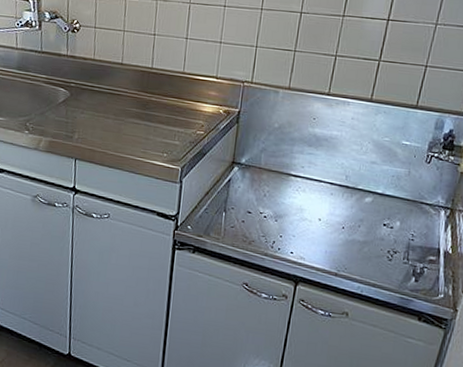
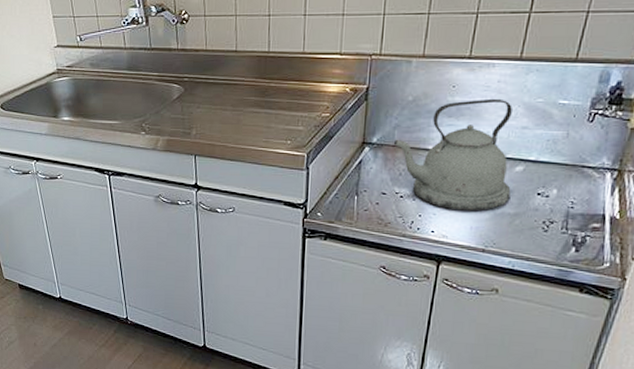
kettle: none [259,132,364,237] -> present [393,98,512,212]

